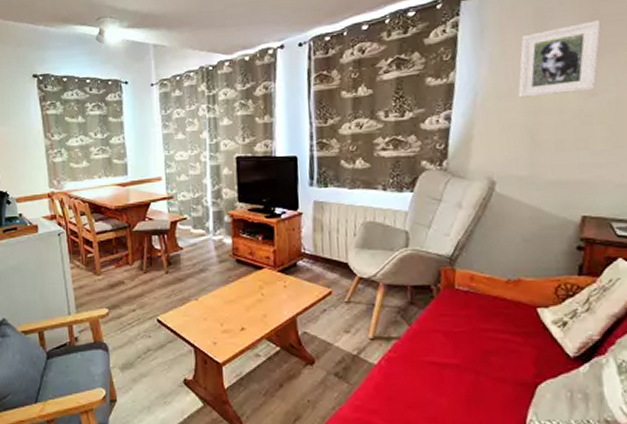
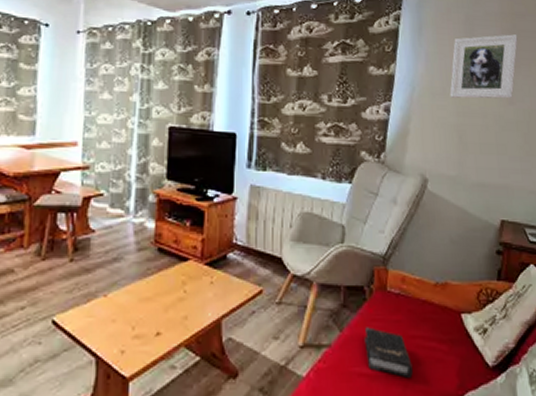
hardback book: none [433,321,485,366] -> present [364,327,413,378]

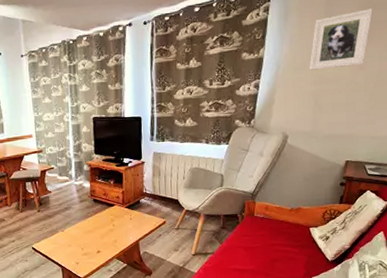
hardback book: present [364,327,413,378] -> none [237,240,272,270]

